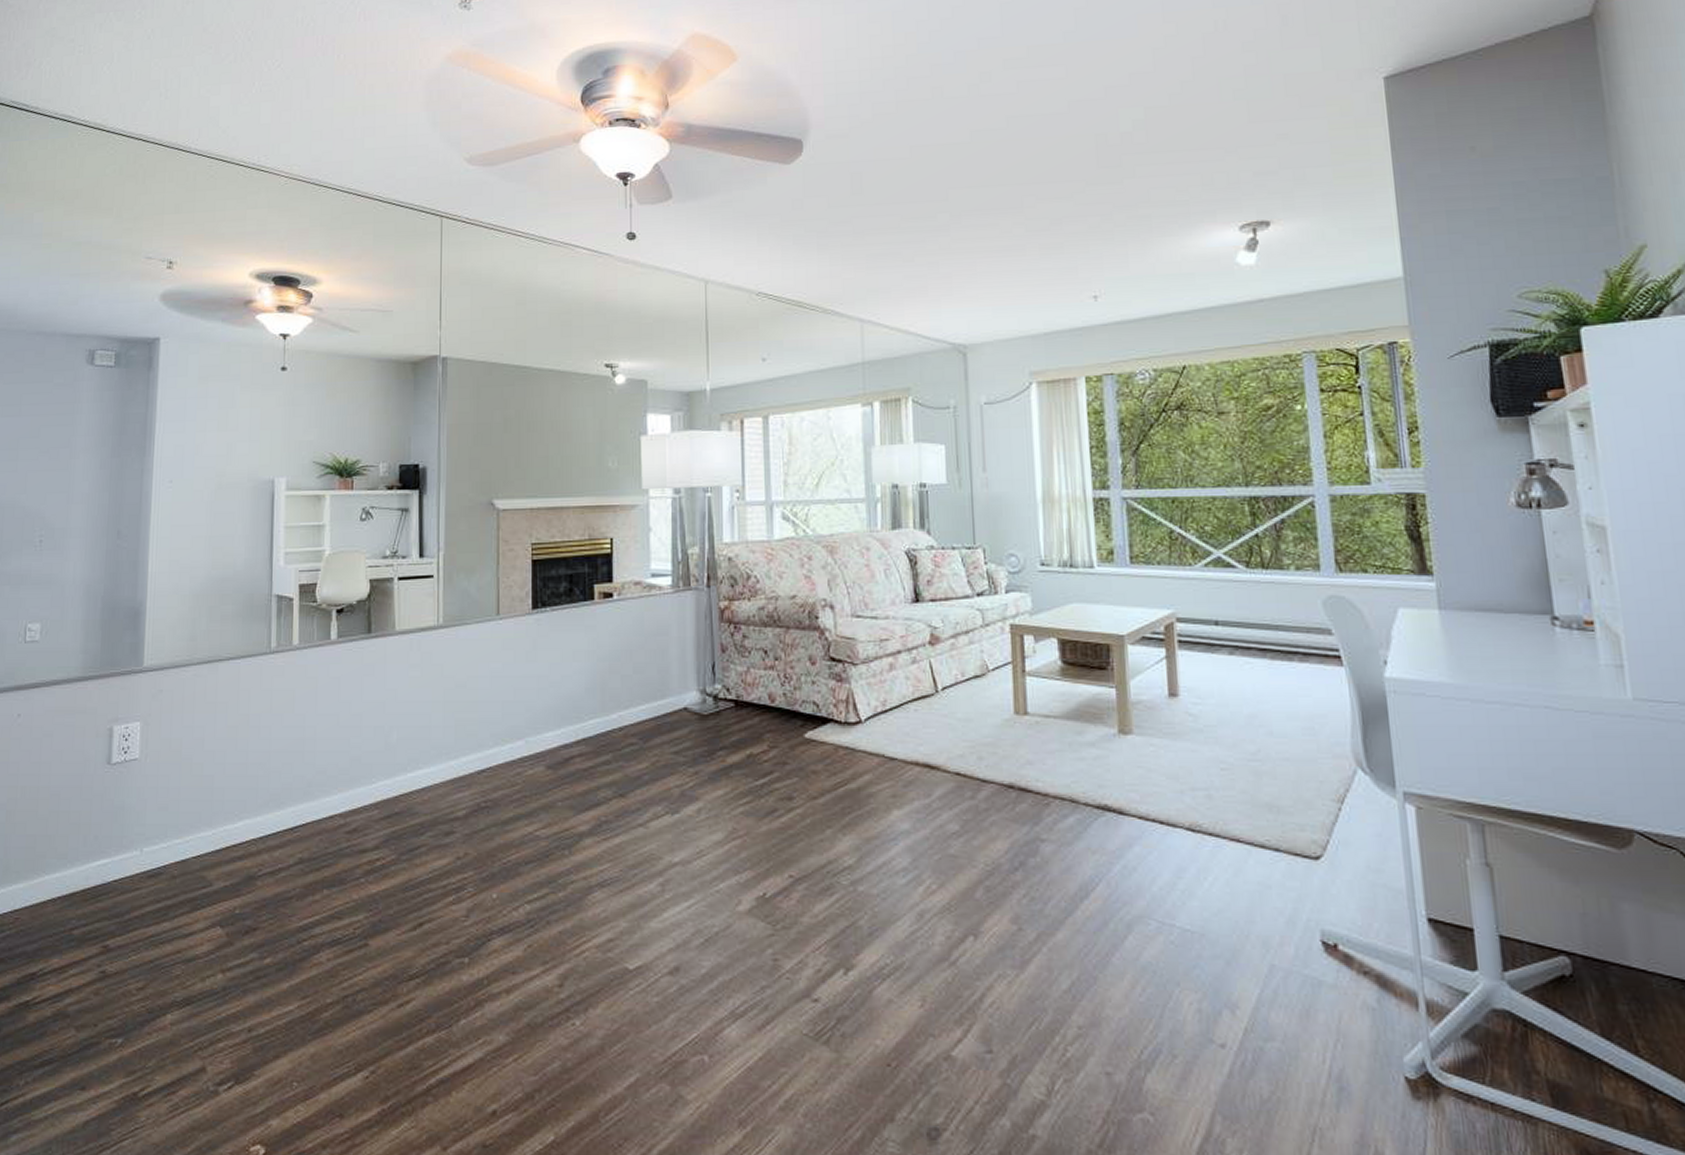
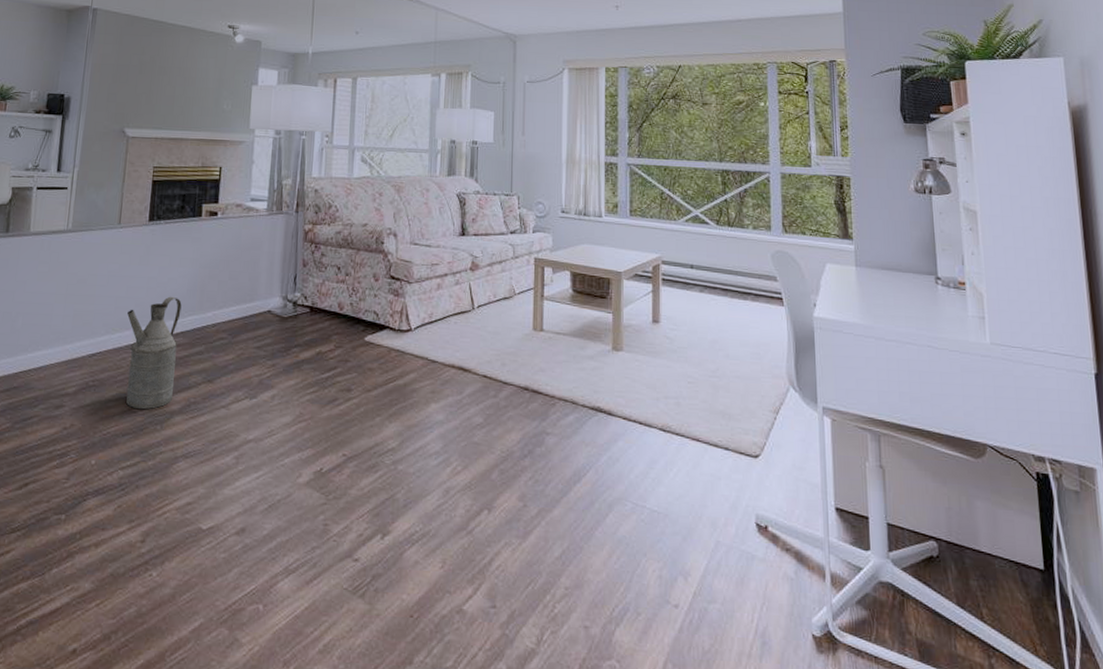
watering can: none [518,697,581,831] -> present [126,296,182,409]

